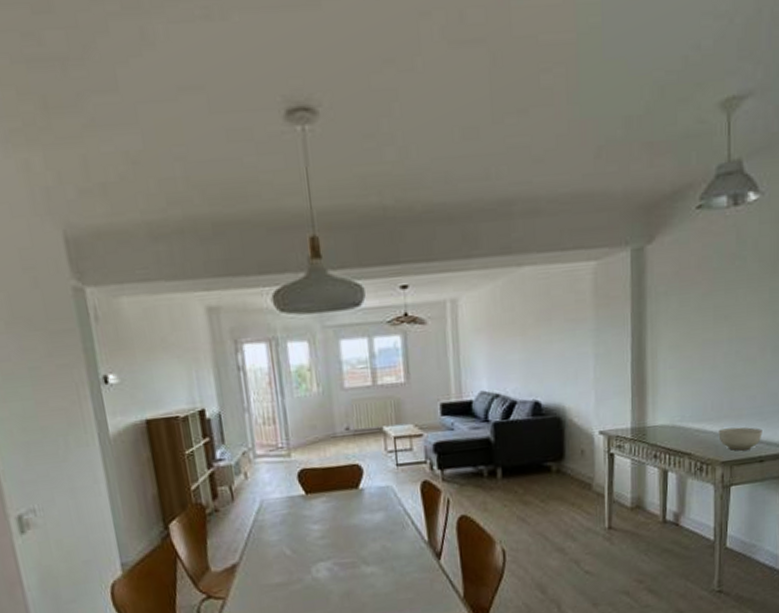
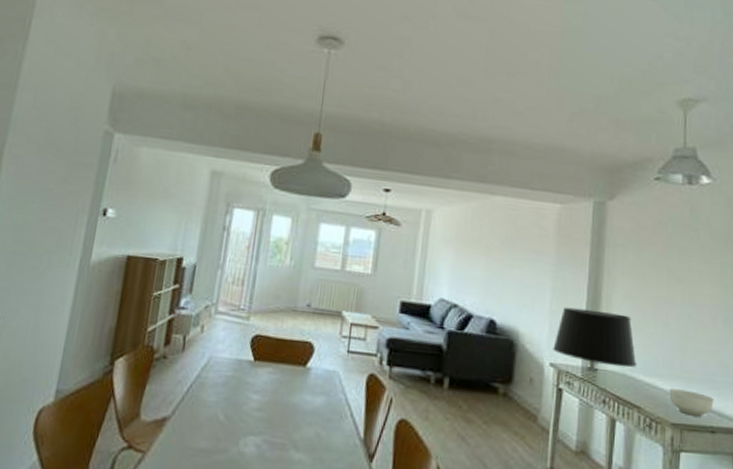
lamp shade: none [601,367,684,431] -> present [553,307,636,372]

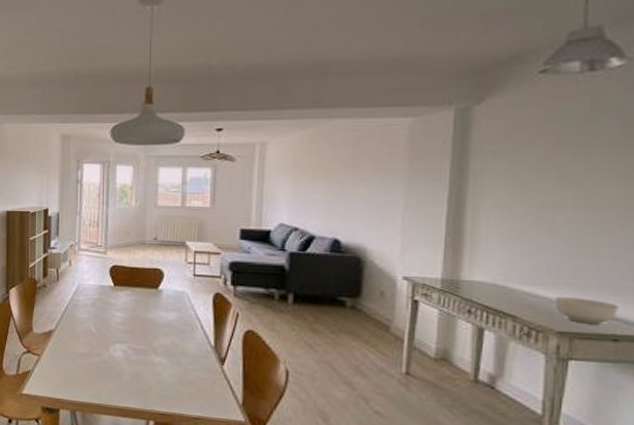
lamp shade: present [553,307,636,372] -> none [406,221,510,283]

